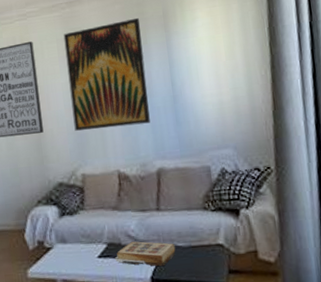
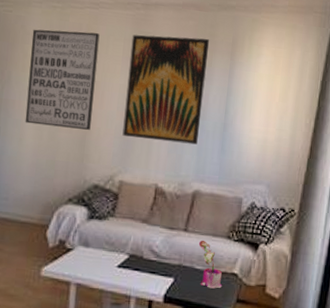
book: present [115,241,176,266] -> none [134,256,194,285]
potted plant: none [174,216,210,264] -> present [198,240,223,289]

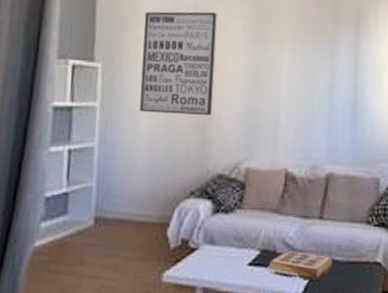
wall art: present [122,34,210,145] -> none [246,12,333,124]
book: none [134,256,194,285] -> present [267,250,333,280]
potted plant: present [198,240,223,289] -> none [336,227,366,281]

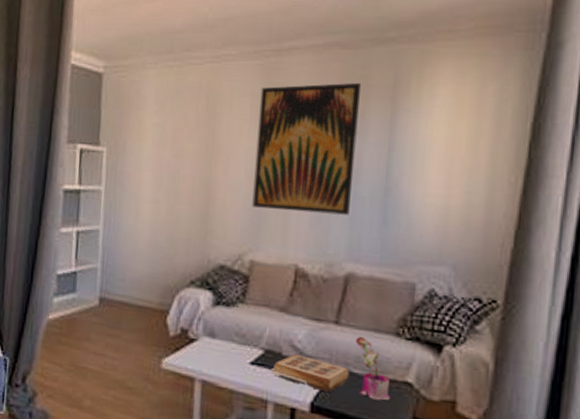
wall art: present [139,11,217,115] -> none [141,90,222,202]
wall art: none [246,12,333,124] -> present [252,82,362,215]
potted plant: none [336,227,366,281] -> present [355,336,391,401]

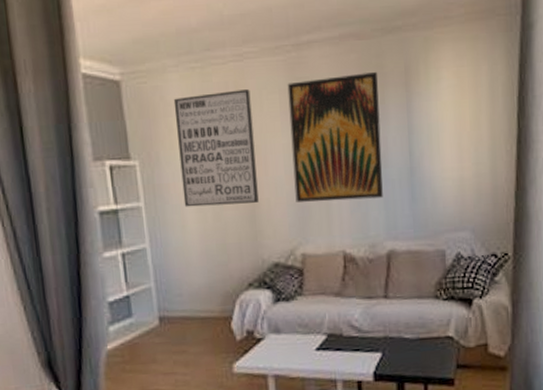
wall art: none [141,90,222,202] -> present [173,89,259,207]
book: present [270,353,350,392] -> none [335,332,402,360]
potted plant: present [355,336,391,401] -> none [403,304,438,358]

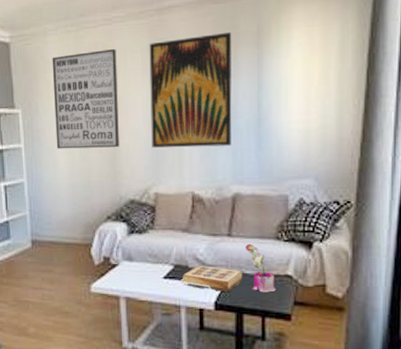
book: none [335,332,402,360] -> present [180,264,243,291]
potted plant: none [403,304,438,358] -> present [245,243,277,292]

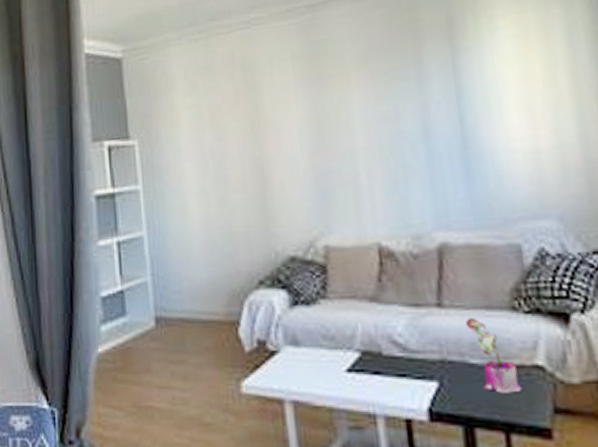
wall art: present [52,49,119,149] -> none [175,58,270,190]
wall art: present [149,31,232,148] -> none [301,26,428,183]
book: present [180,264,243,291] -> none [372,350,467,392]

